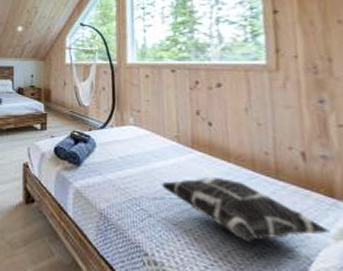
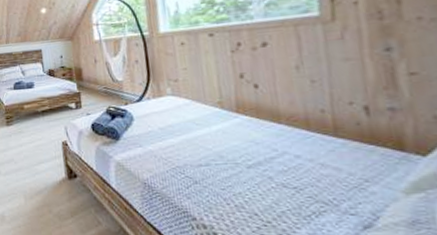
decorative pillow: present [160,176,331,242] -> none [205,139,400,201]

